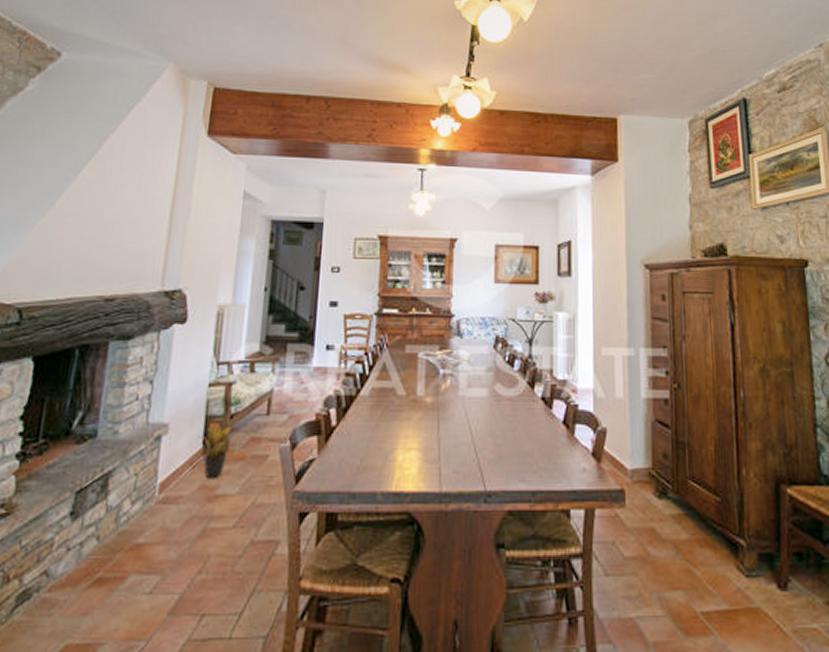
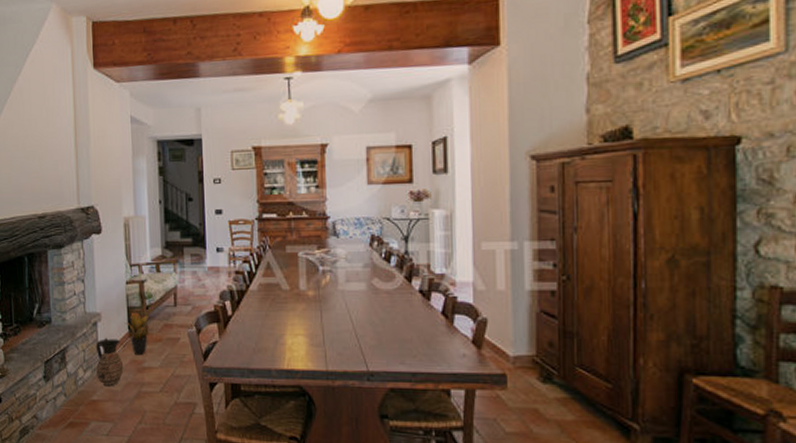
ceramic jug: none [148,456,189,524] -> present [96,337,124,387]

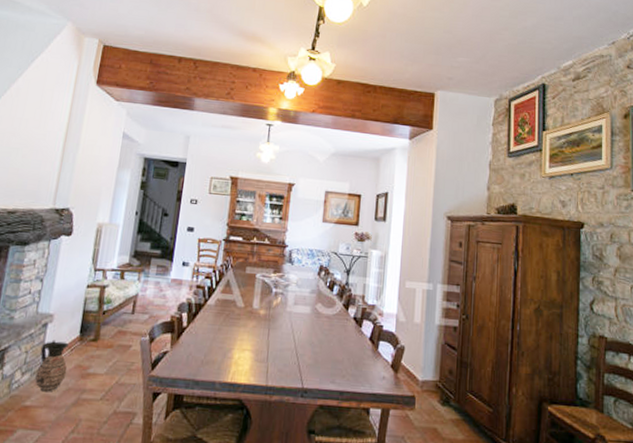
potted plant: present [124,312,152,356] -> none [77,316,107,361]

